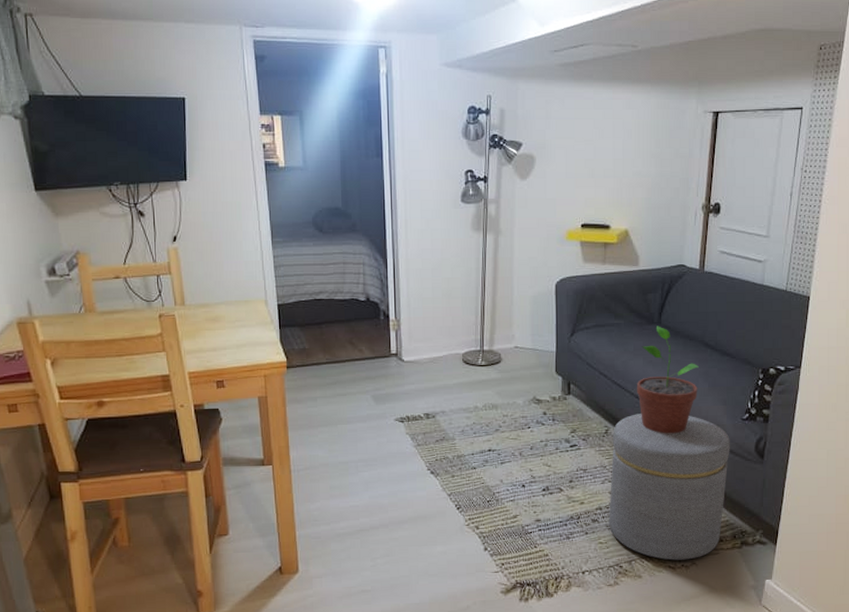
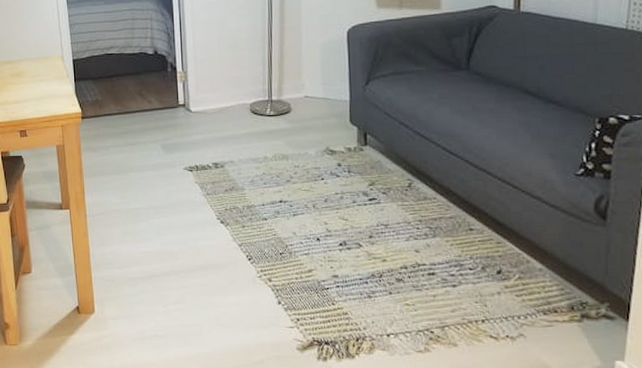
ottoman: present [609,414,730,561] -> none [415,167,562,331]
potted plant: present [636,326,699,434] -> none [443,72,518,189]

